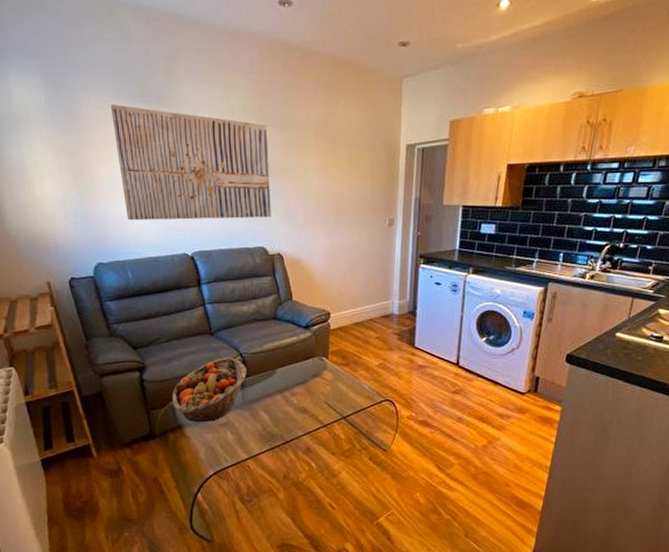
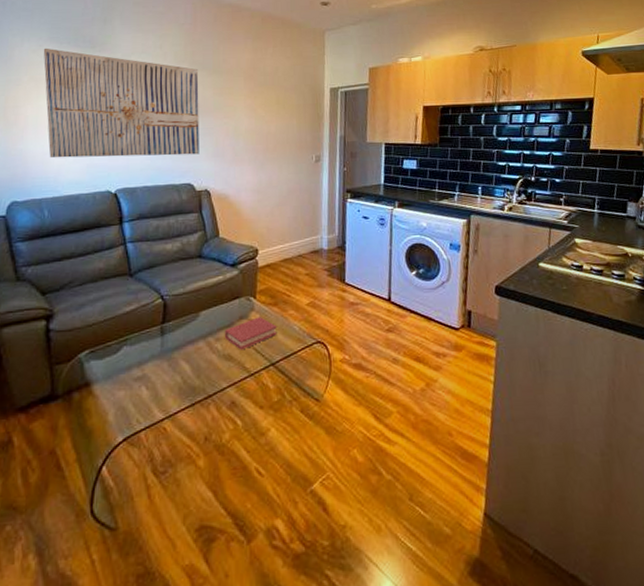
fruit basket: present [172,357,247,422] -> none [81,300,167,377]
book: none [300,375,348,404] -> present [225,317,277,350]

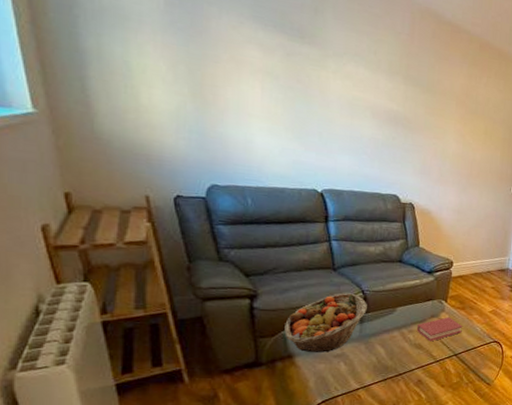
wall art: present [43,48,200,158] -> none [245,26,413,169]
fruit basket: none [81,300,167,377] -> present [284,293,367,353]

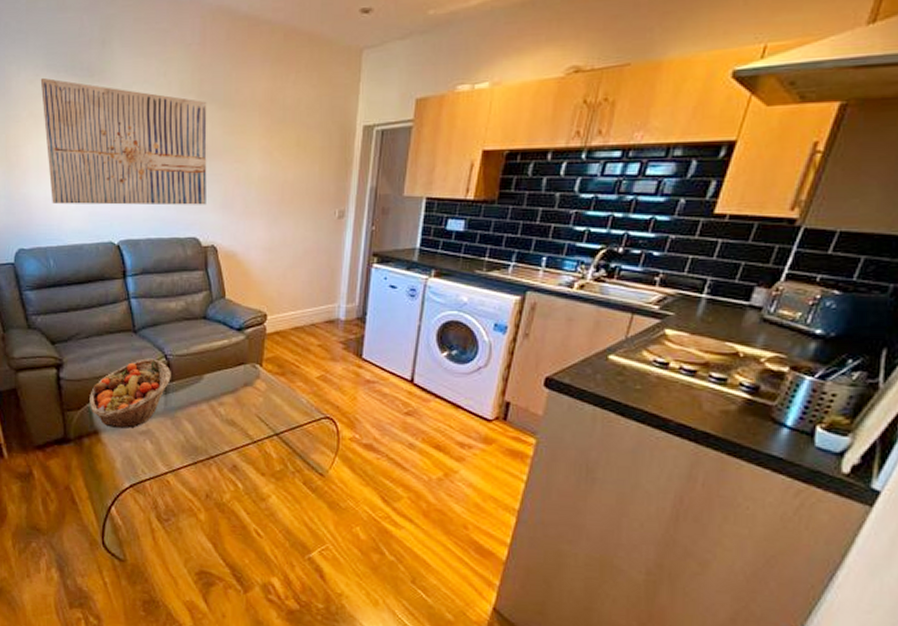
wall art: none [245,26,413,169] -> present [40,77,207,205]
book: present [417,317,462,342] -> none [229,385,283,417]

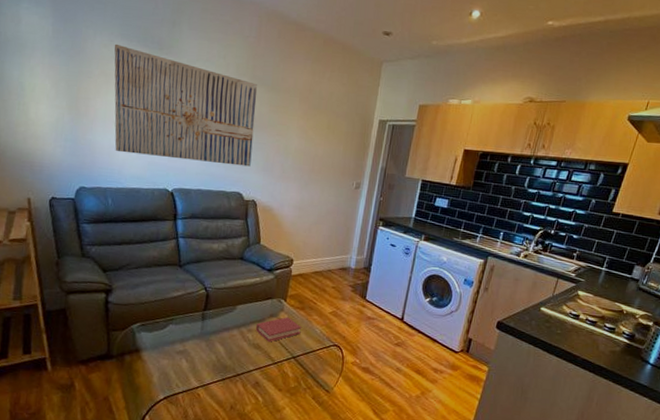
fruit basket: present [90,358,171,429] -> none [133,289,209,349]
book: none [229,385,283,417] -> present [256,317,301,342]

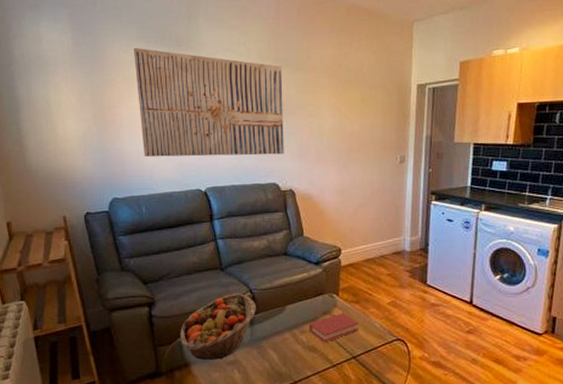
fruit basket: none [133,289,209,349] -> present [180,293,256,360]

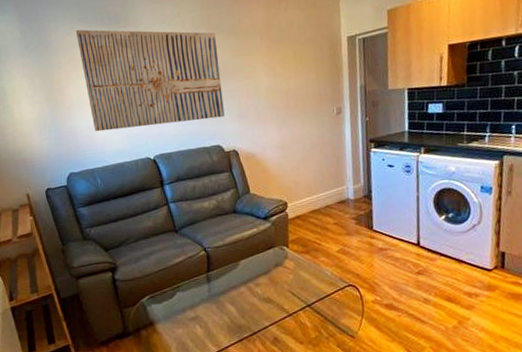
fruit basket: present [180,293,256,360] -> none [142,252,212,318]
book: present [309,313,359,343] -> none [263,264,311,294]

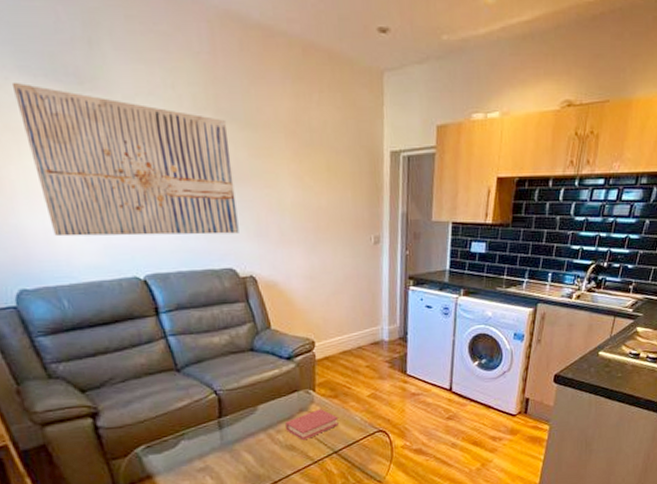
book: none [263,264,311,294] -> present [285,409,339,441]

